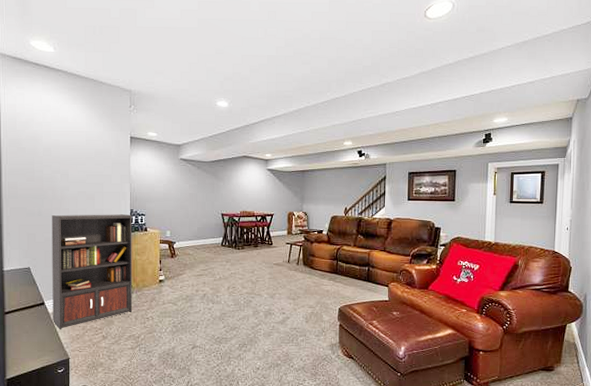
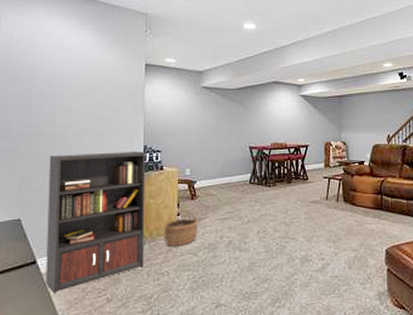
wicker basket: none [148,265,177,297] -> present [164,208,198,247]

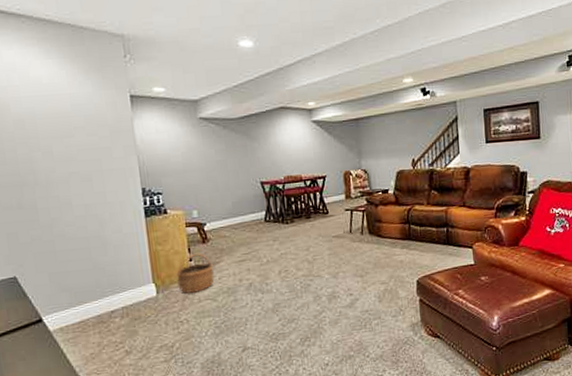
bookcase: present [46,151,146,294] -> none [36,195,161,351]

